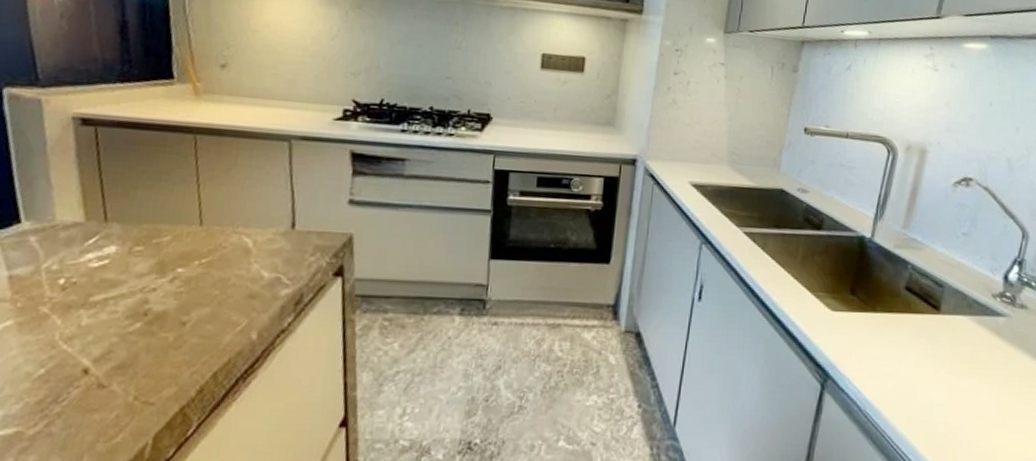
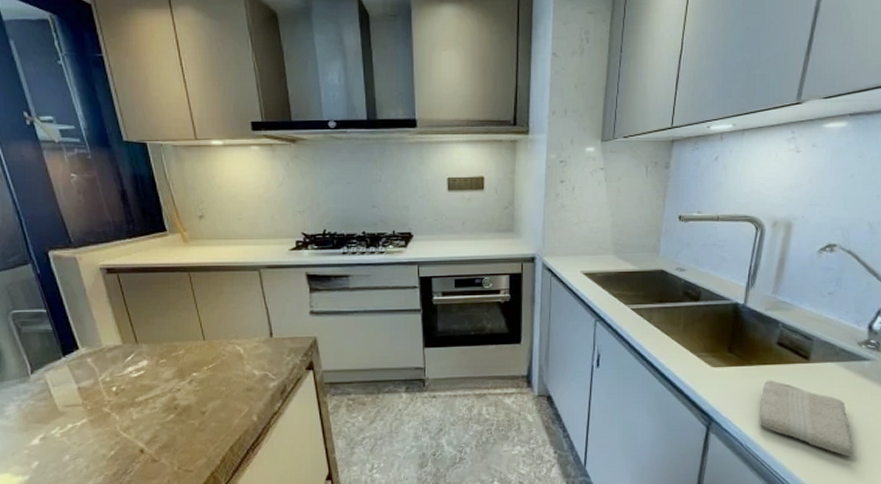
washcloth: none [881,332,984,432] -> present [759,380,853,457]

